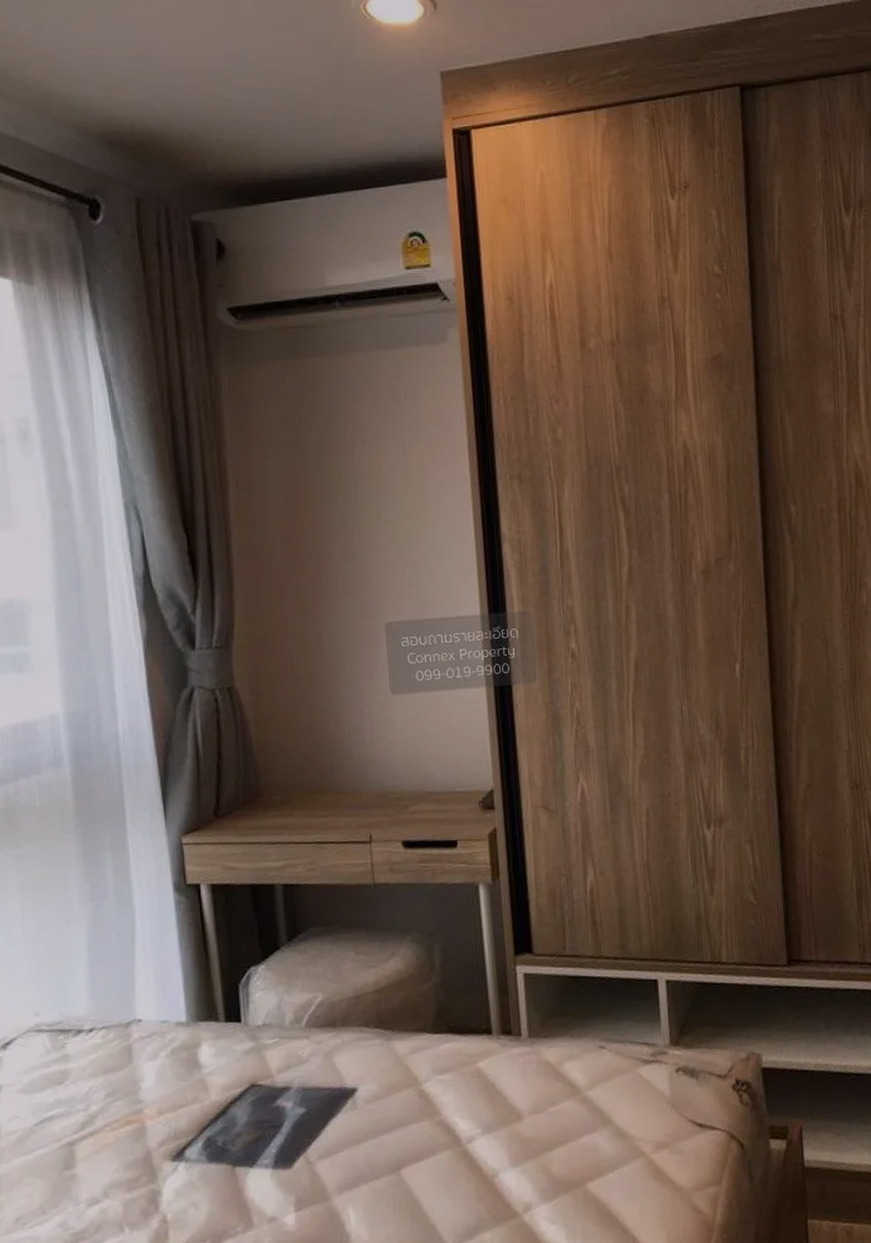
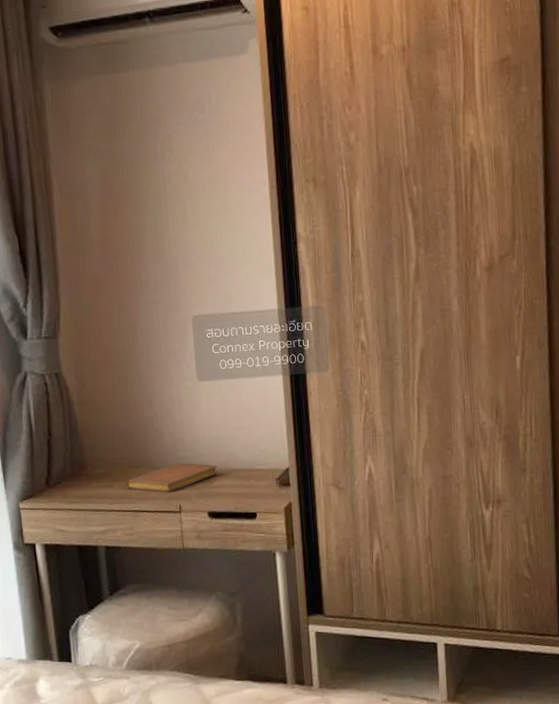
notebook: none [308,786,414,821] -> present [126,462,218,493]

